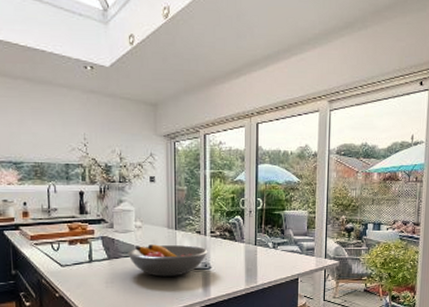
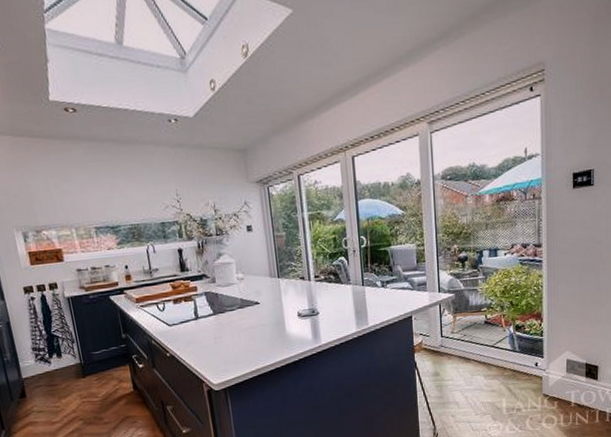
fruit bowl: present [128,244,208,277] -> none [233,292,314,328]

